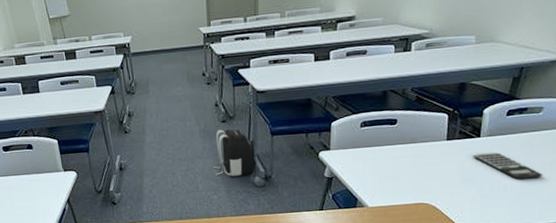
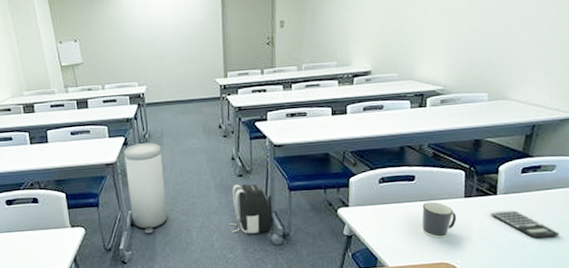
pedal bin: none [111,91,154,177] -> present [124,142,168,234]
mug: none [402,144,438,180] -> present [422,202,457,239]

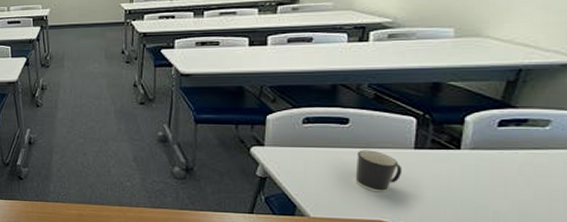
pedal bin: present [124,142,168,234] -> none [25,64,65,153]
backpack: present [229,183,272,234] -> none [128,112,174,164]
calculator: present [491,210,560,239] -> none [450,168,552,208]

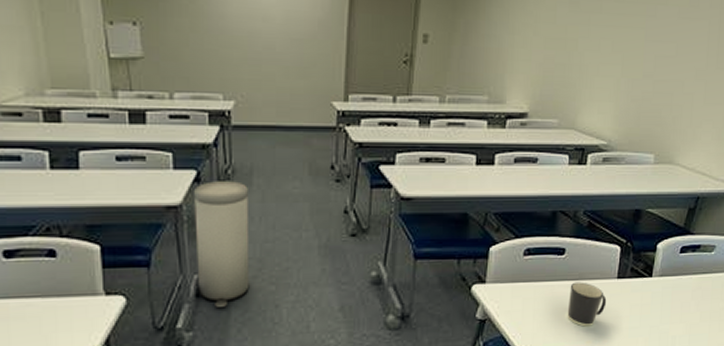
pedal bin: none [25,64,65,153] -> present [194,181,250,309]

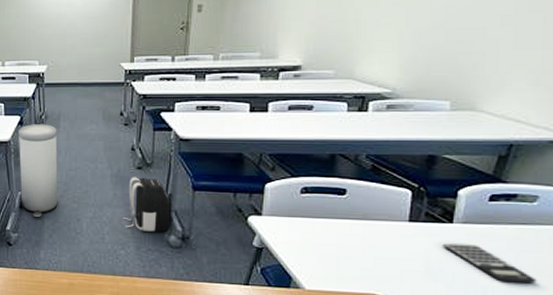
backpack: none [333,246,389,314] -> present [123,177,171,232]
mug: present [567,282,607,327] -> none [350,221,397,266]
calculator: none [643,295,711,330] -> present [442,242,537,284]

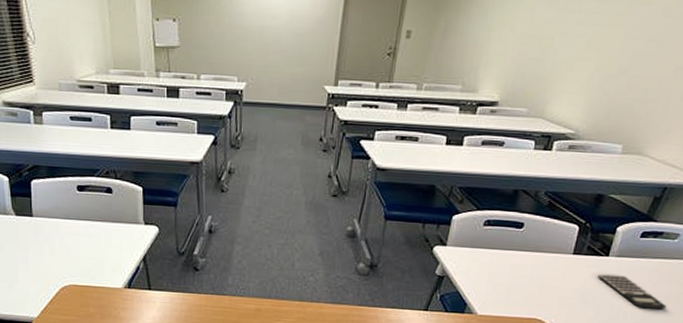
pedal bin: present [19,124,58,218] -> none [211,145,253,243]
backpack: present [123,177,171,232] -> none [315,204,362,260]

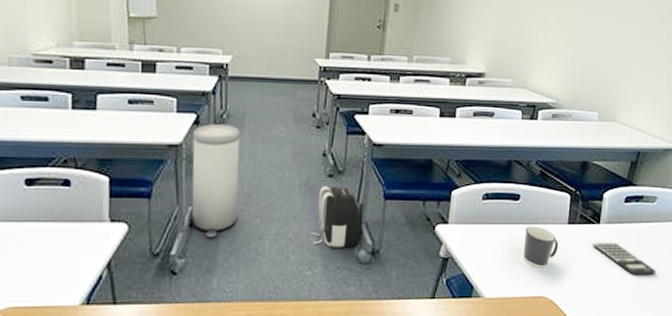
pedal bin: none [211,145,253,243] -> present [191,124,240,238]
backpack: none [315,204,362,260] -> present [311,186,362,247]
mug: none [520,253,561,293] -> present [523,226,559,268]

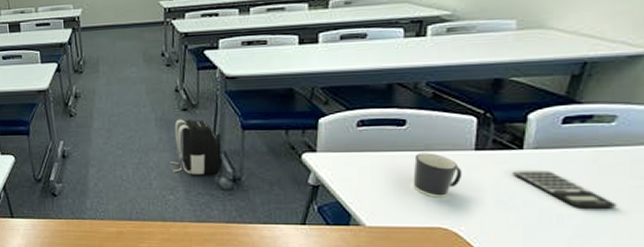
pedal bin: present [191,124,240,238] -> none [57,70,102,167]

